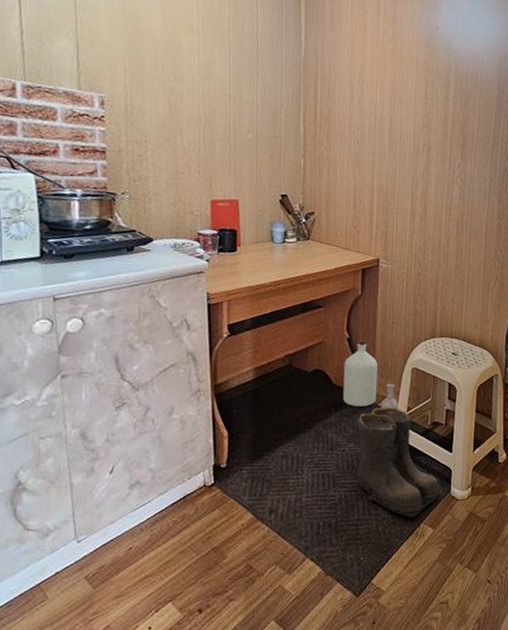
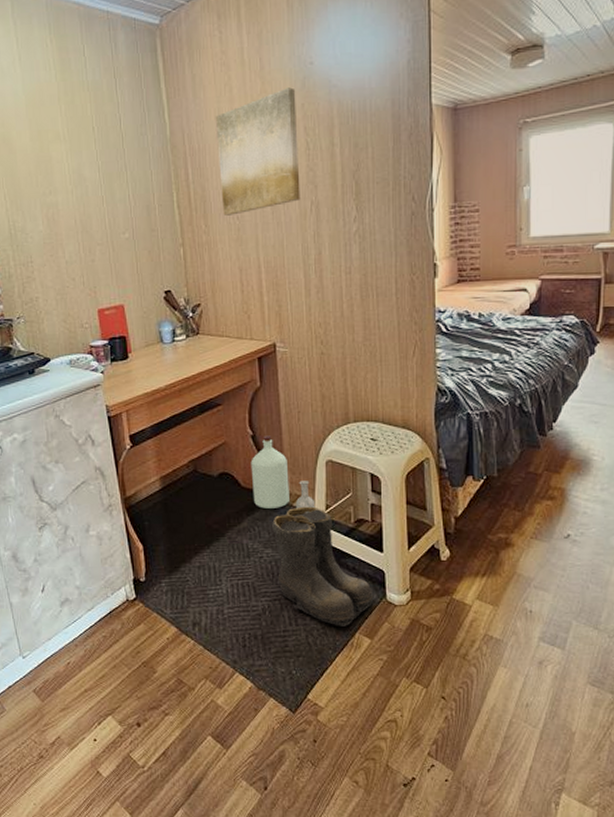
wall art: none [345,42,421,140] -> present [215,87,300,216]

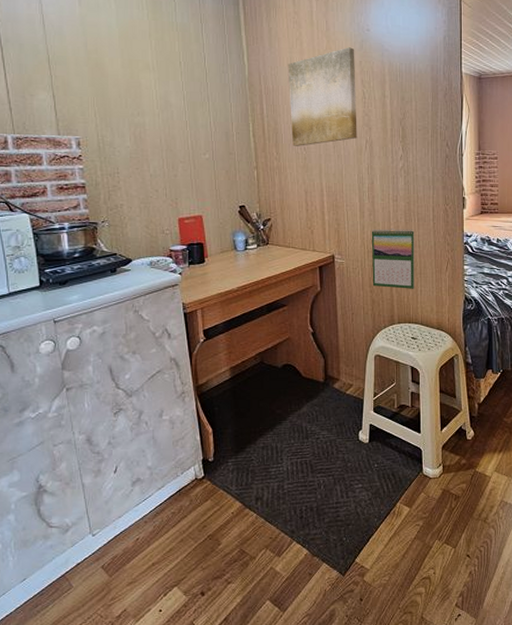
bottle: present [250,435,315,513] -> none [311,333,365,400]
boots: present [271,506,378,626] -> none [327,394,416,497]
calendar: none [319,306,373,381] -> present [371,228,415,289]

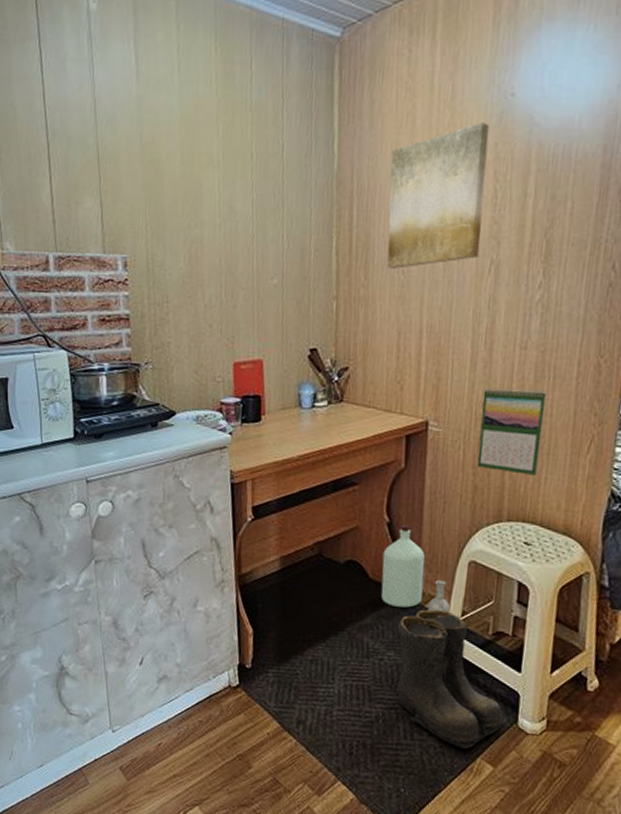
bottle: none [311,333,365,400] -> present [381,524,451,618]
boots: none [327,394,416,497] -> present [397,609,509,749]

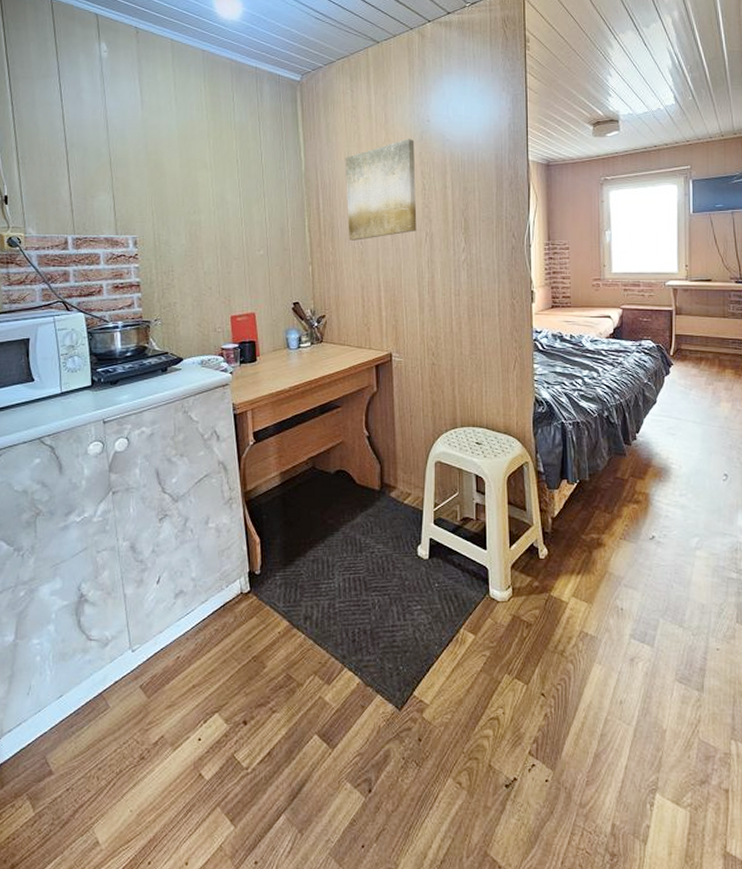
bottle: present [381,524,451,618] -> none [365,437,425,511]
boots: present [397,609,509,749] -> none [383,504,482,622]
calendar: present [476,387,547,475] -> none [431,324,479,390]

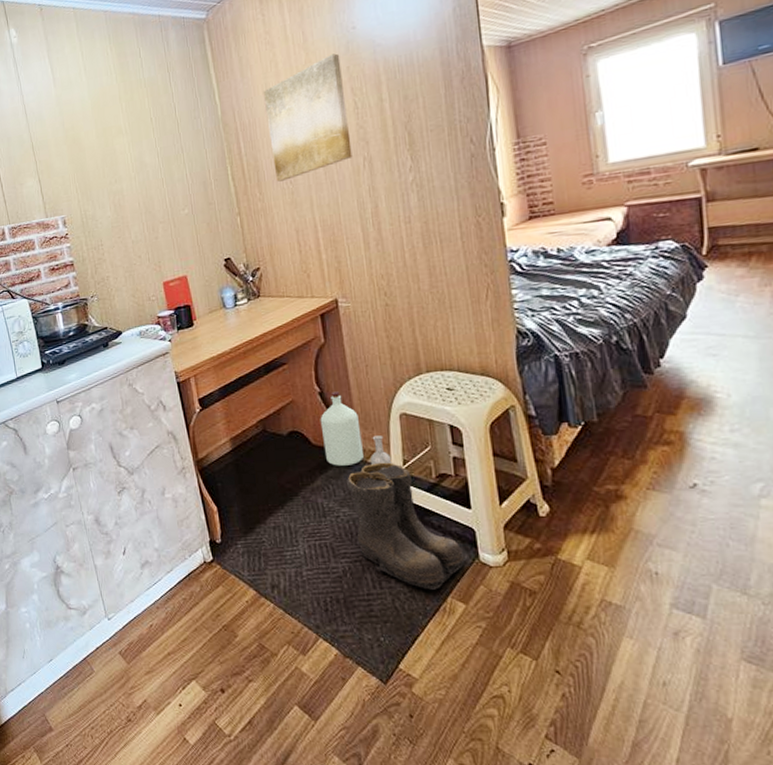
bottle: none [365,437,425,511] -> present [320,391,392,469]
boots: none [383,504,482,622] -> present [346,462,470,590]

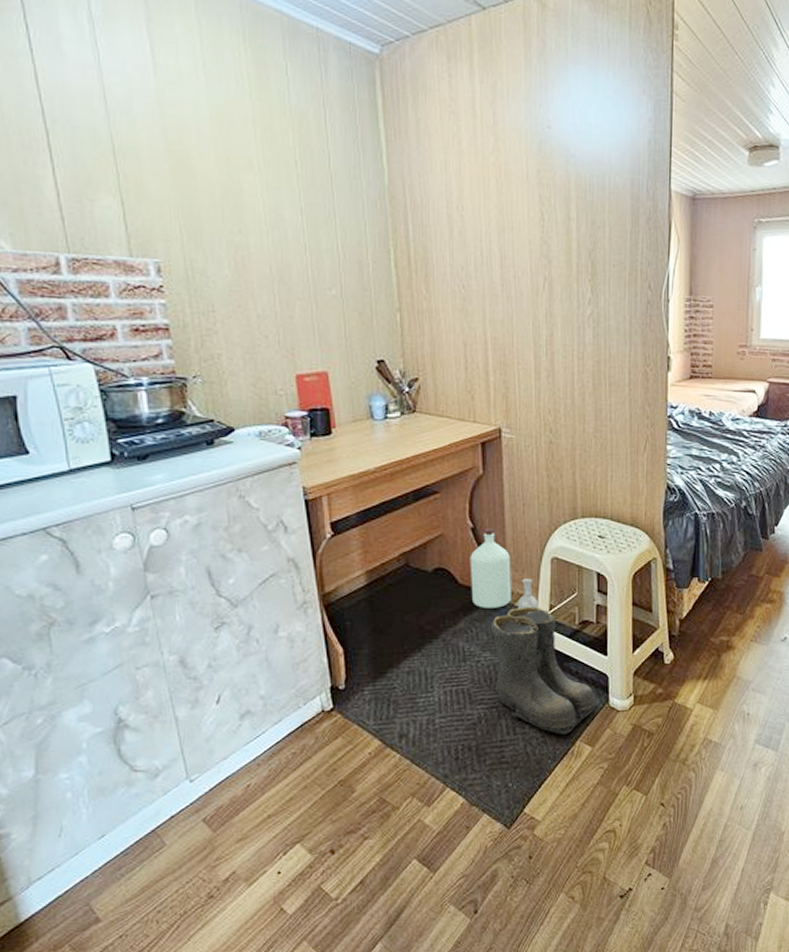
wall art: present [263,53,353,182] -> none [441,149,533,283]

